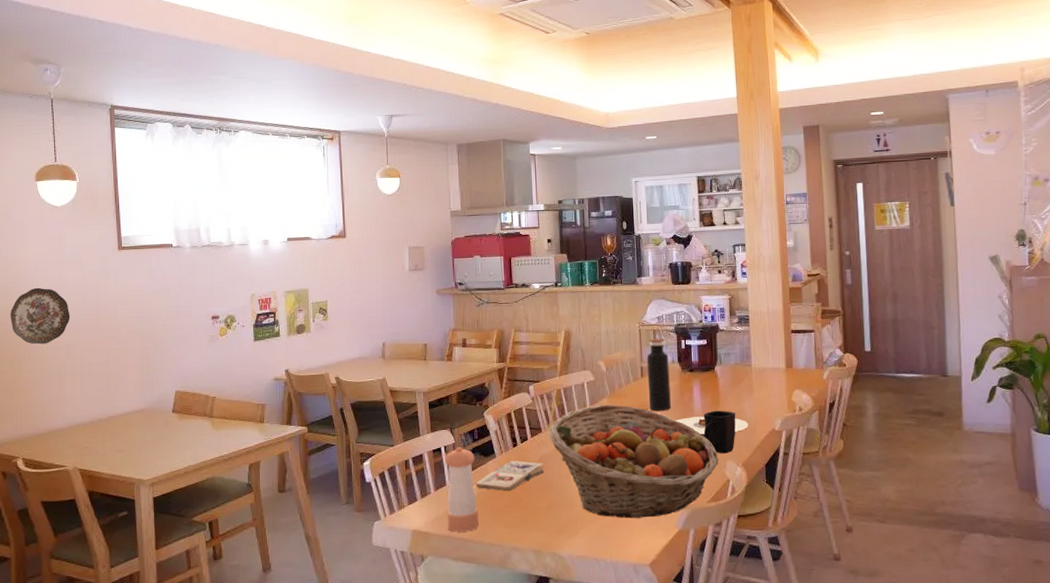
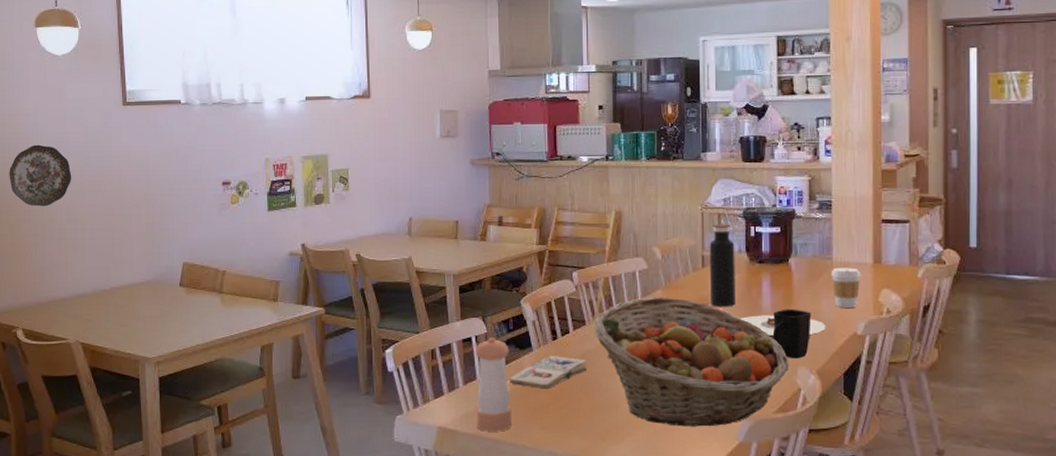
coffee cup: none [751,372,776,407] -> present [831,267,861,308]

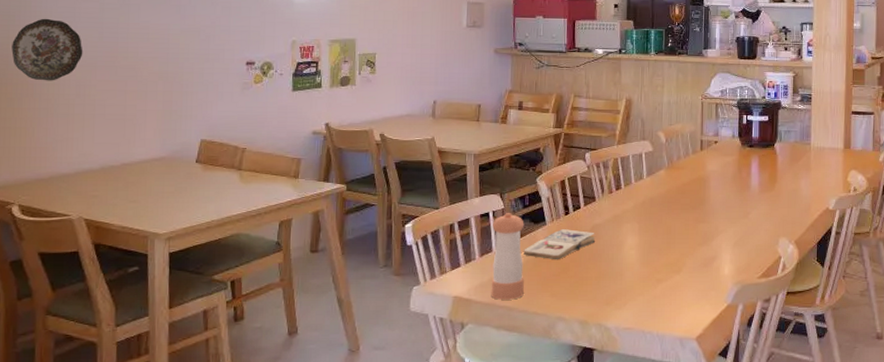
fruit basket: present [593,297,790,427] -> none [602,176,772,292]
water bottle: present [709,224,735,307] -> none [706,112,729,186]
plate: present [741,315,826,336] -> none [732,192,804,210]
mug: present [772,309,811,359] -> none [759,187,792,231]
coffee cup: present [831,267,861,308] -> none [809,152,834,186]

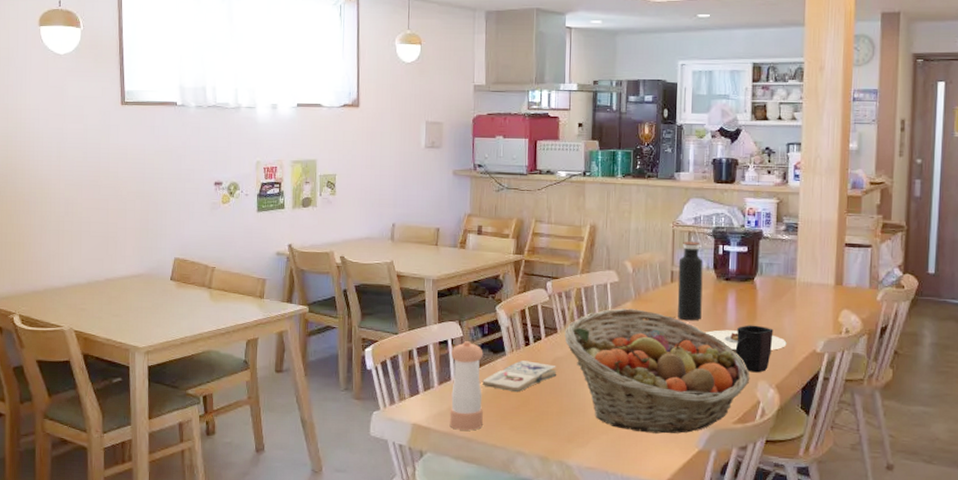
decorative plate: present [11,18,83,81] -> none [10,139,71,199]
fruit basket: none [602,176,772,292] -> present [564,308,750,434]
water bottle: none [706,112,729,186] -> present [677,241,703,321]
plate: none [732,192,804,210] -> present [706,330,787,350]
mug: none [759,187,792,231] -> present [735,325,774,373]

